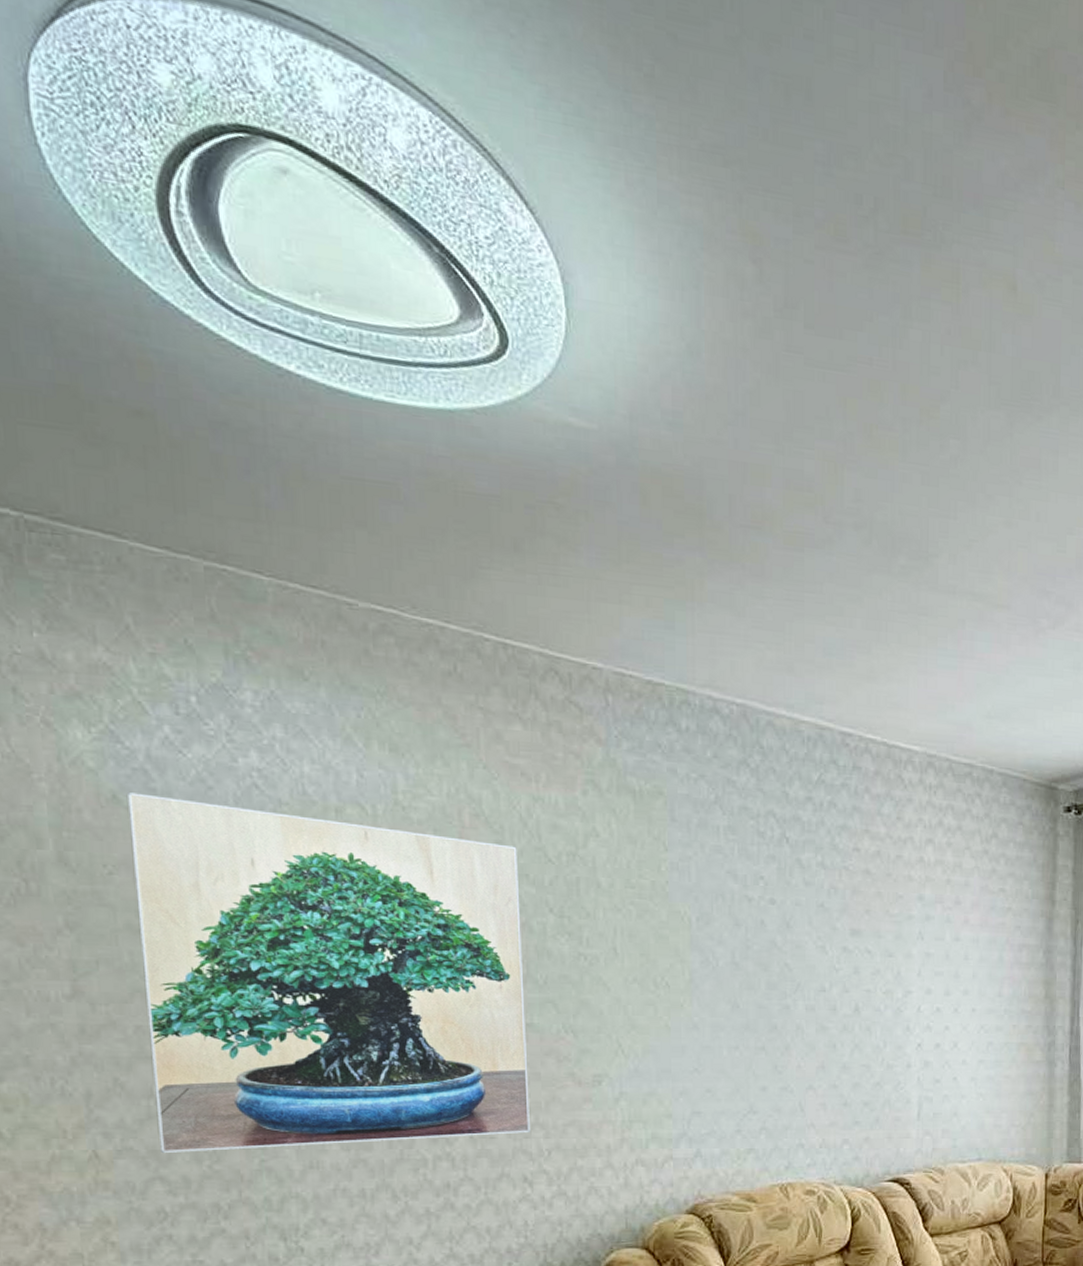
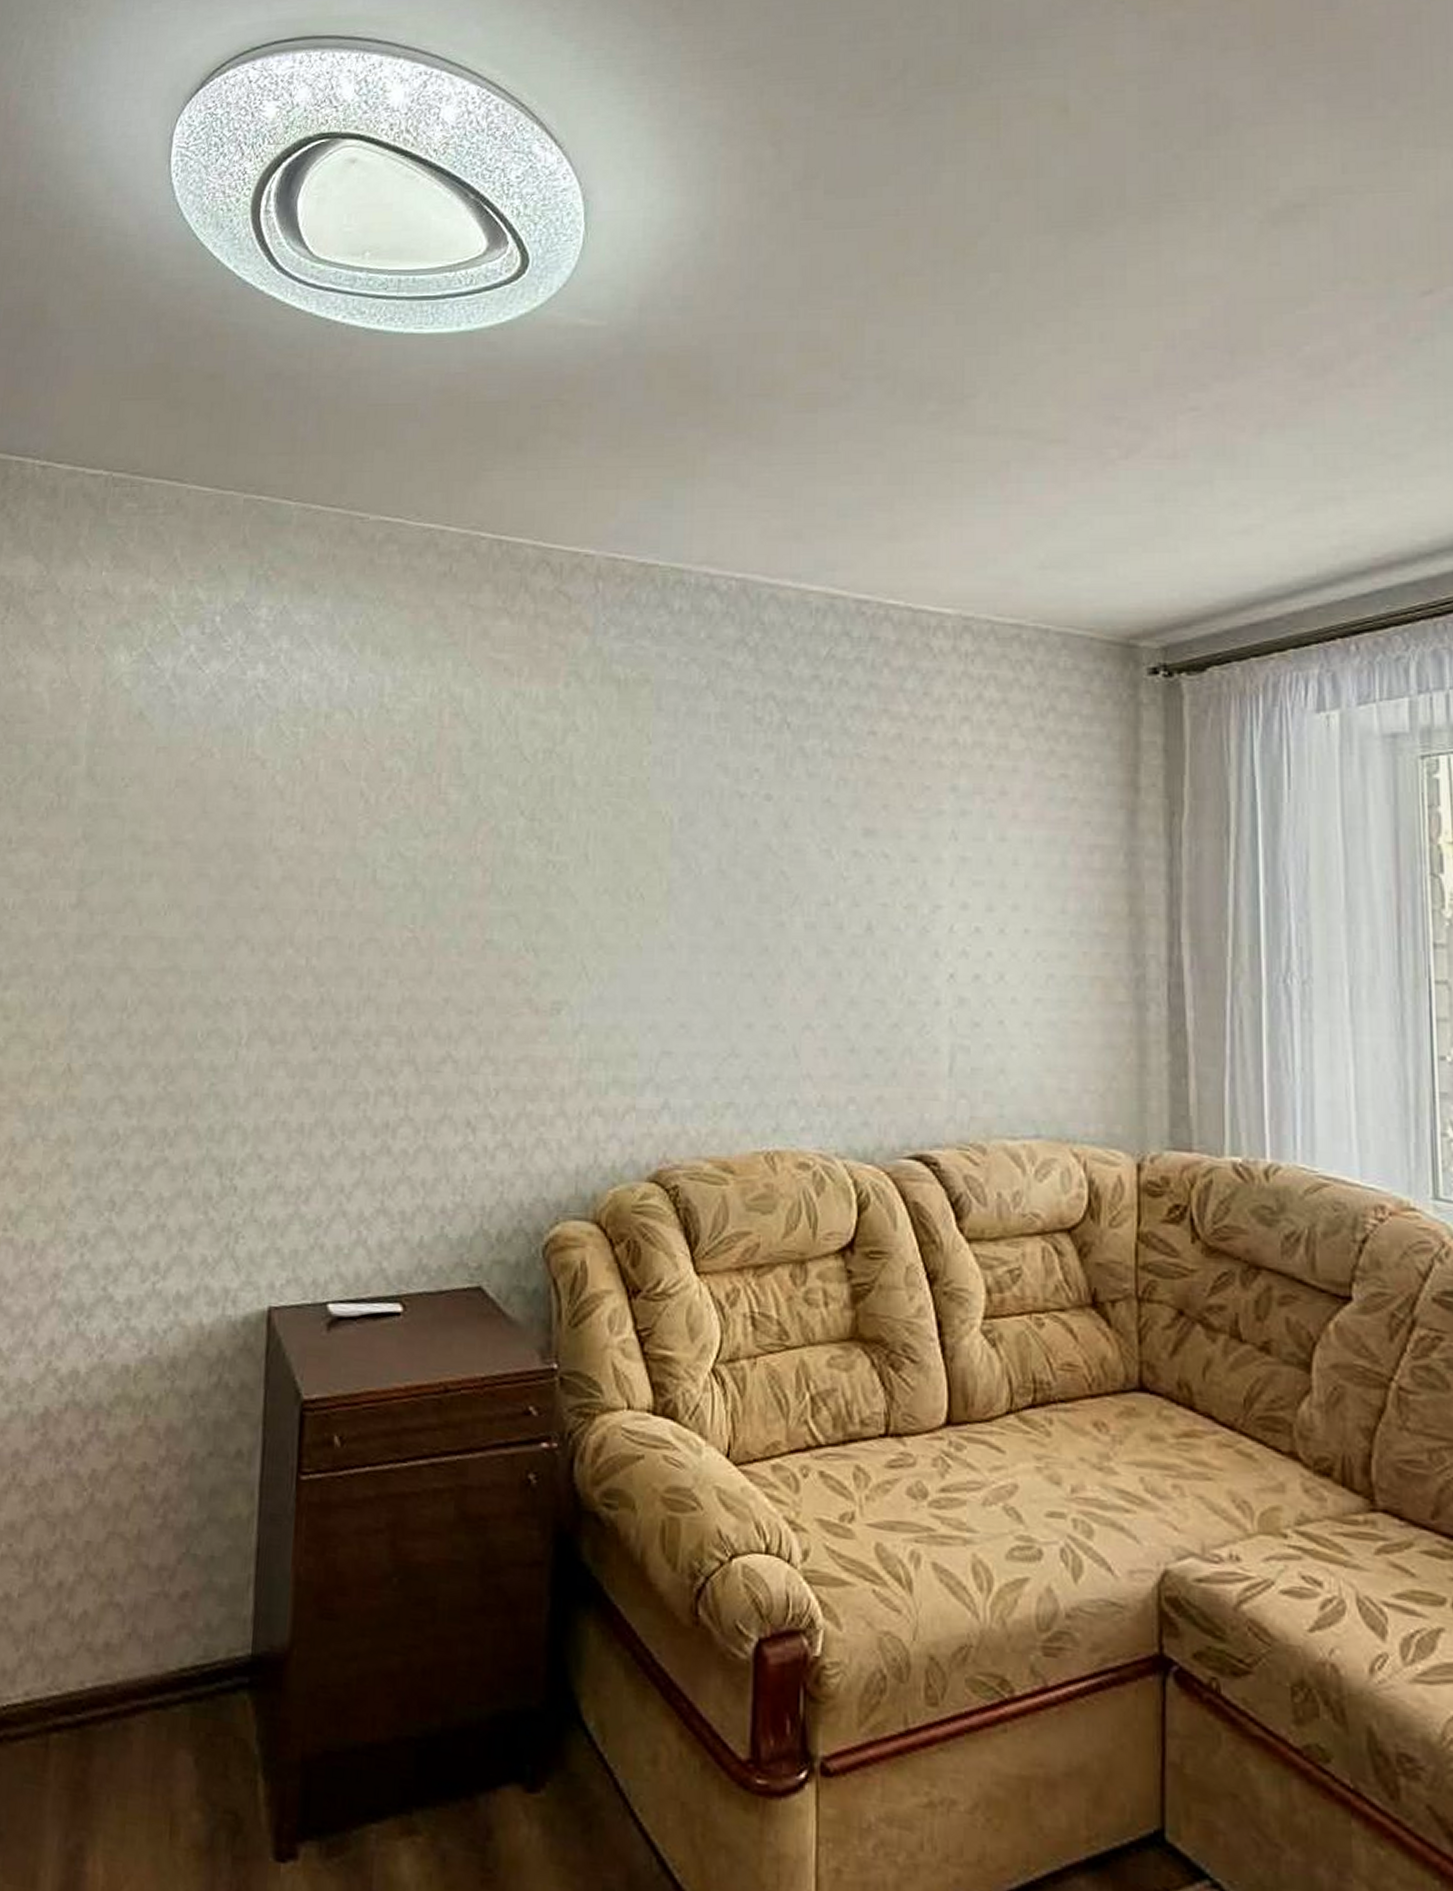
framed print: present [126,792,530,1154] -> none [124,709,493,1071]

